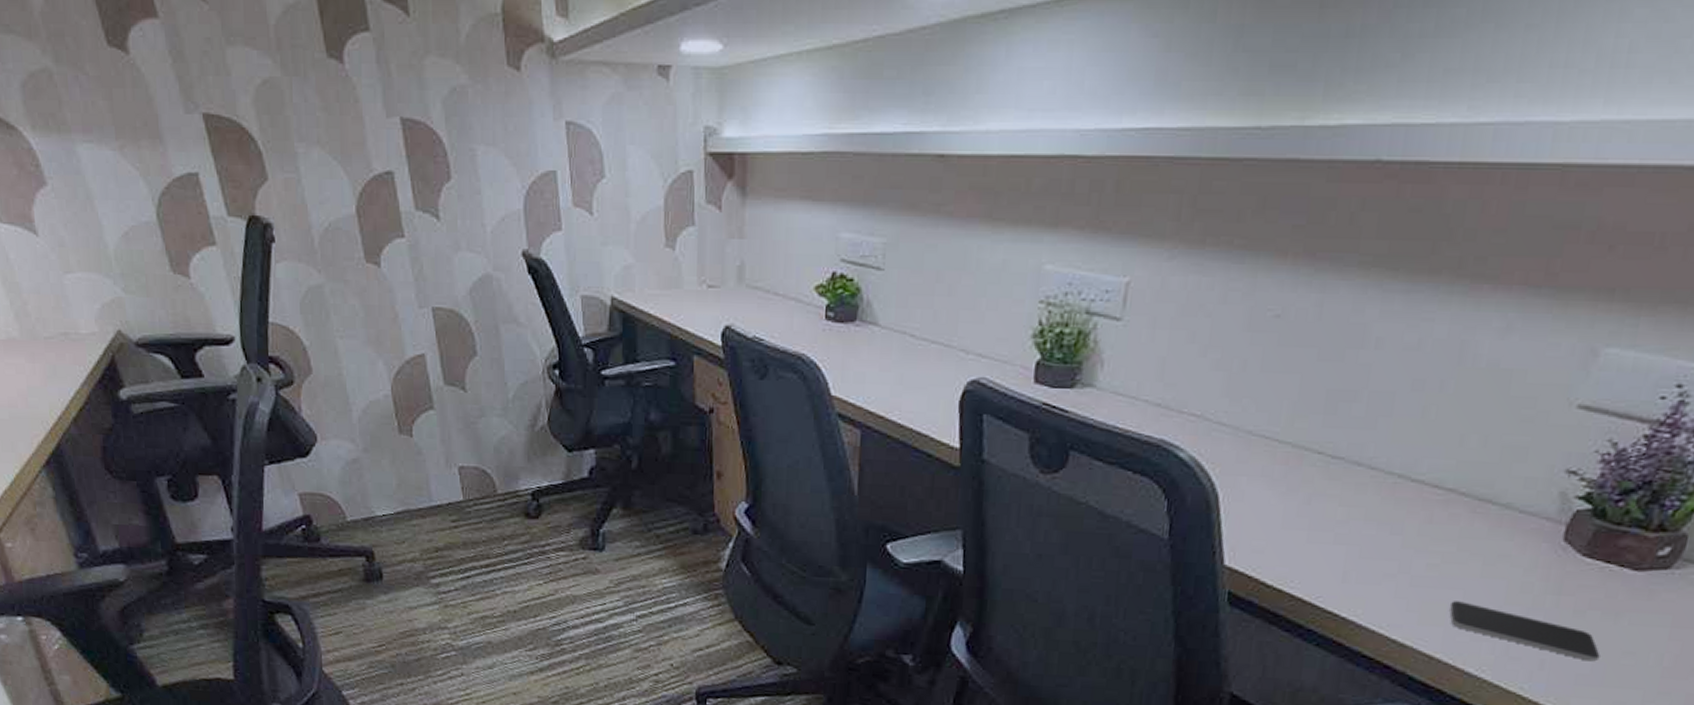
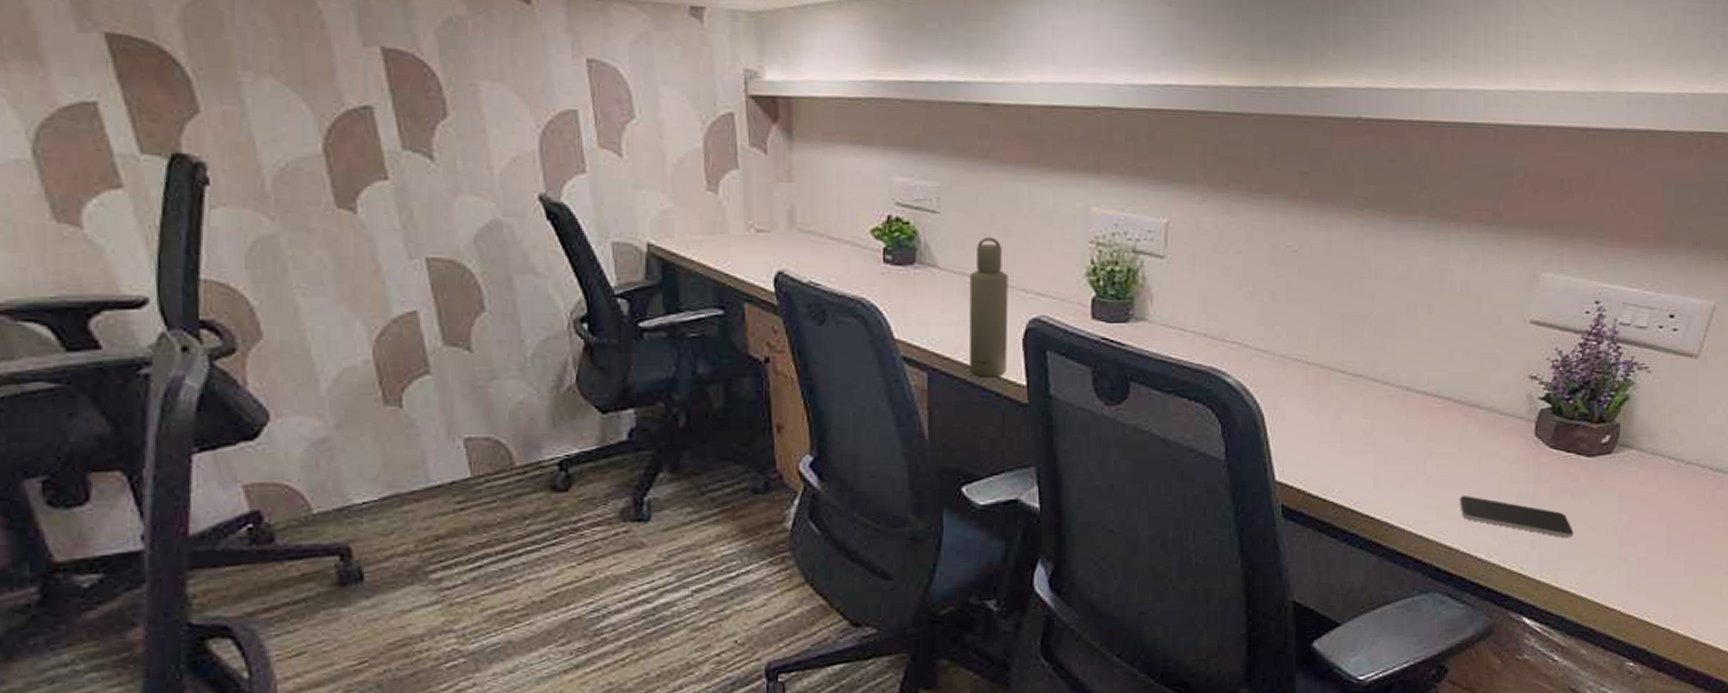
bottle: none [903,295,950,439] -> present [969,237,1008,378]

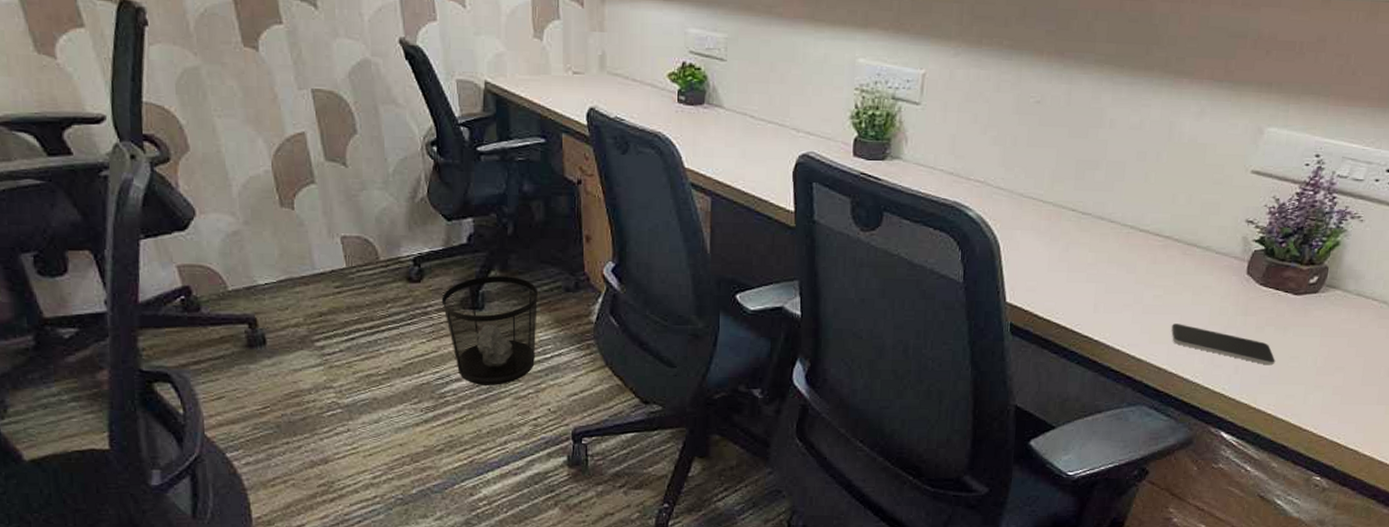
waste bin: none [595,478,720,616] -> present [441,276,539,385]
bottle: present [969,237,1008,378] -> none [747,82,783,204]

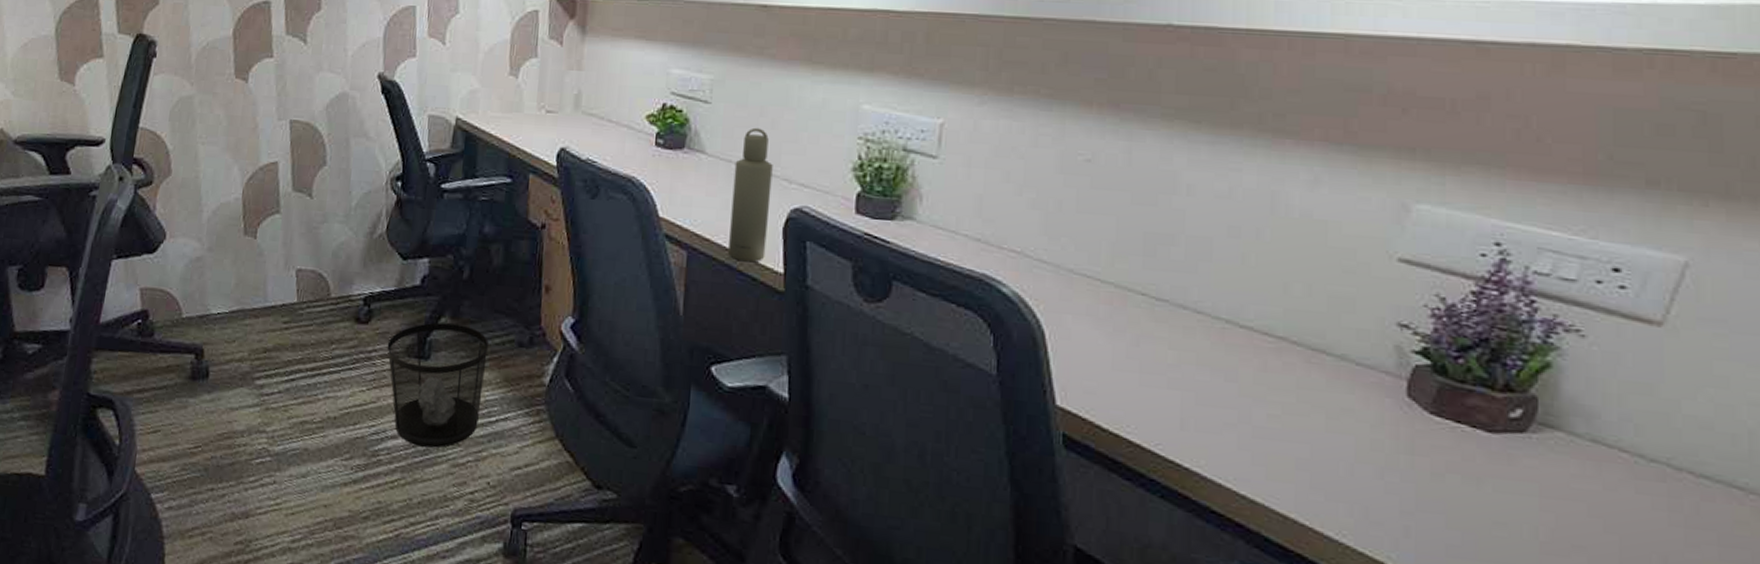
bottle: none [747,82,783,204] -> present [728,127,773,263]
smartphone: present [1171,323,1275,366] -> none [1297,456,1469,532]

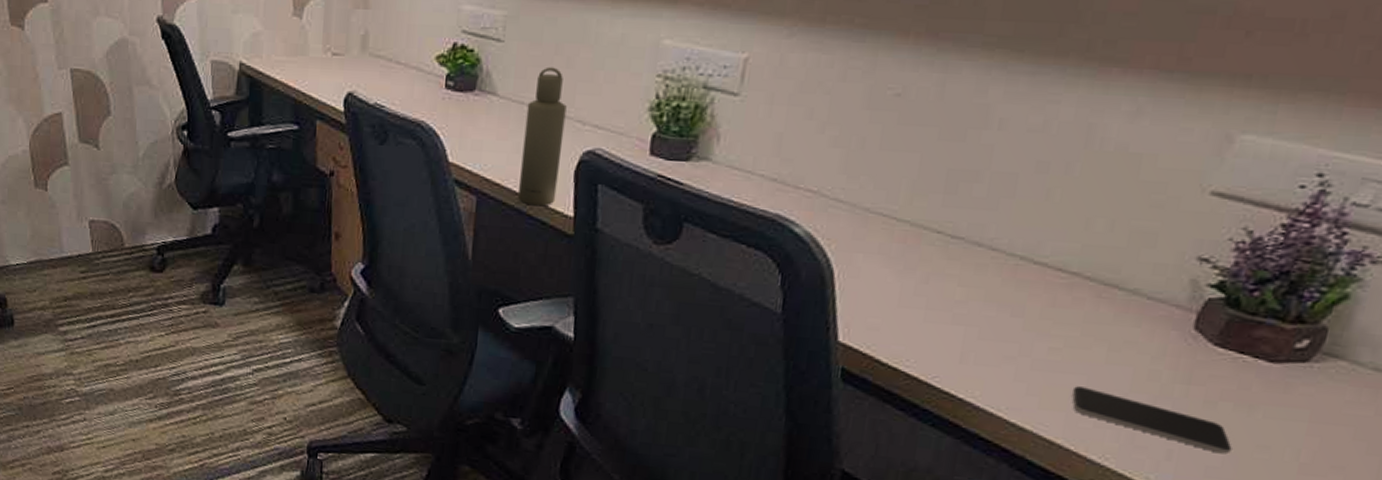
waste bin: present [387,322,490,448] -> none [182,270,282,388]
smartphone: none [1297,456,1469,532] -> present [1072,386,1232,454]

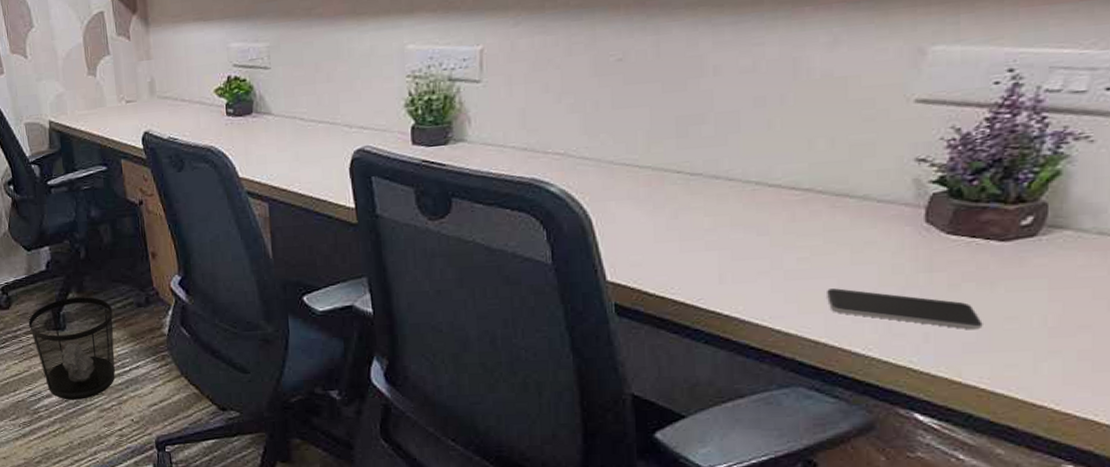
waste bin: none [182,270,282,388] -> present [28,297,115,400]
bottle: present [518,66,567,207] -> none [299,83,337,204]

